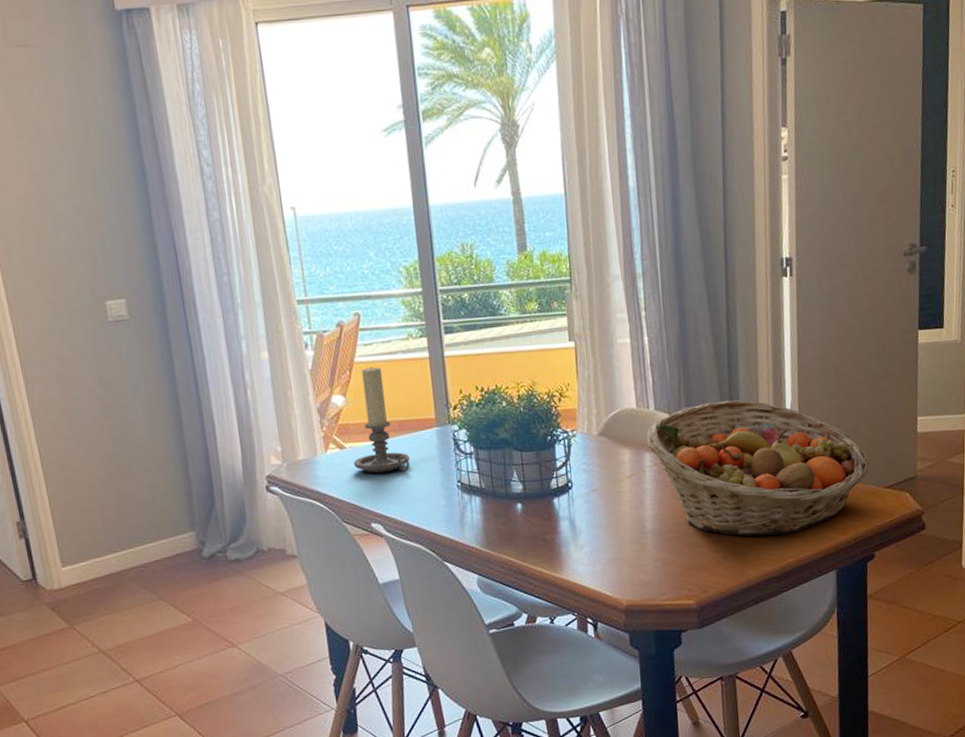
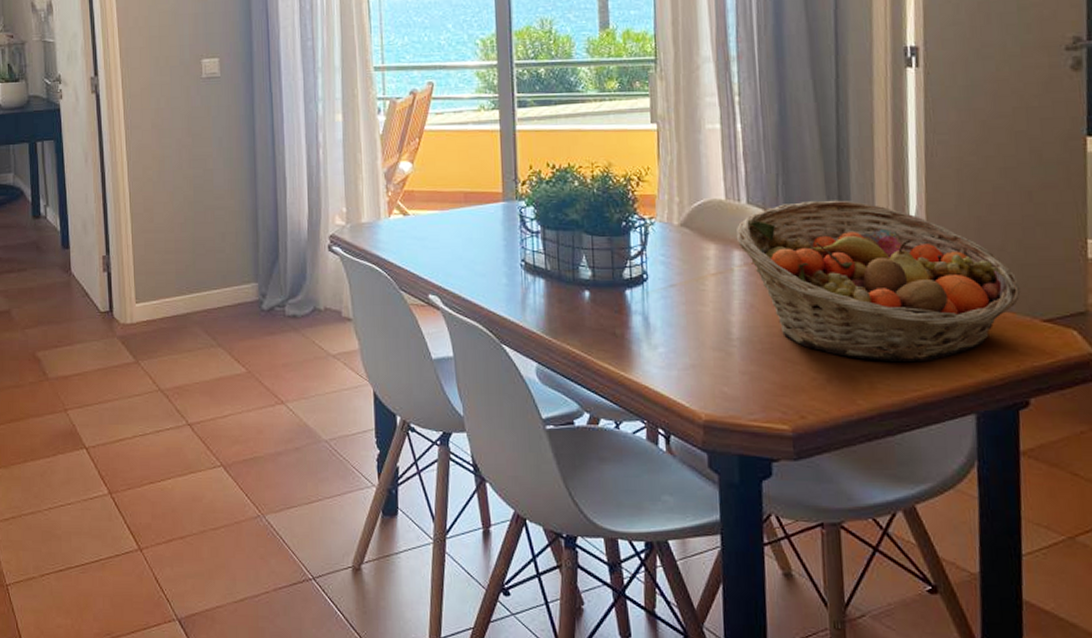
candle holder: present [353,366,411,474] -> none [415,135,474,244]

